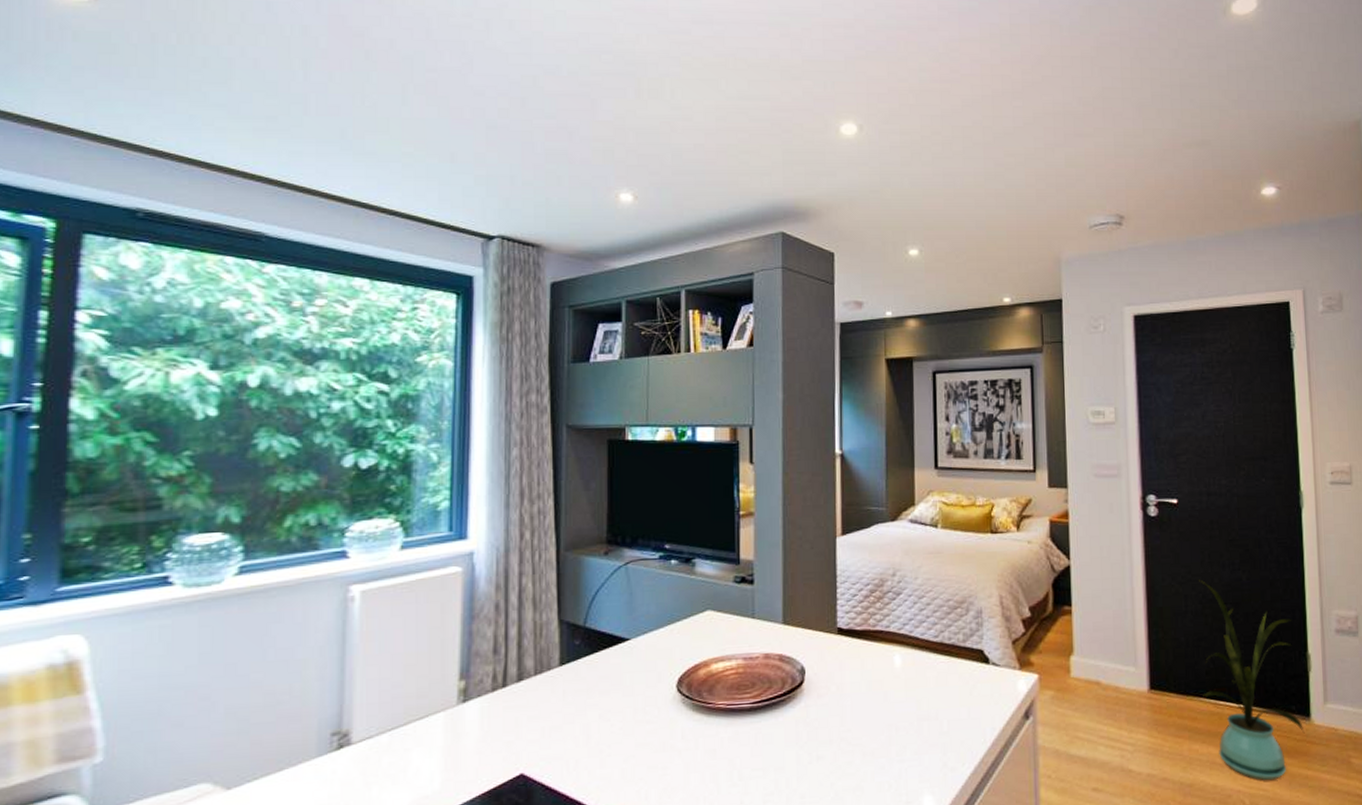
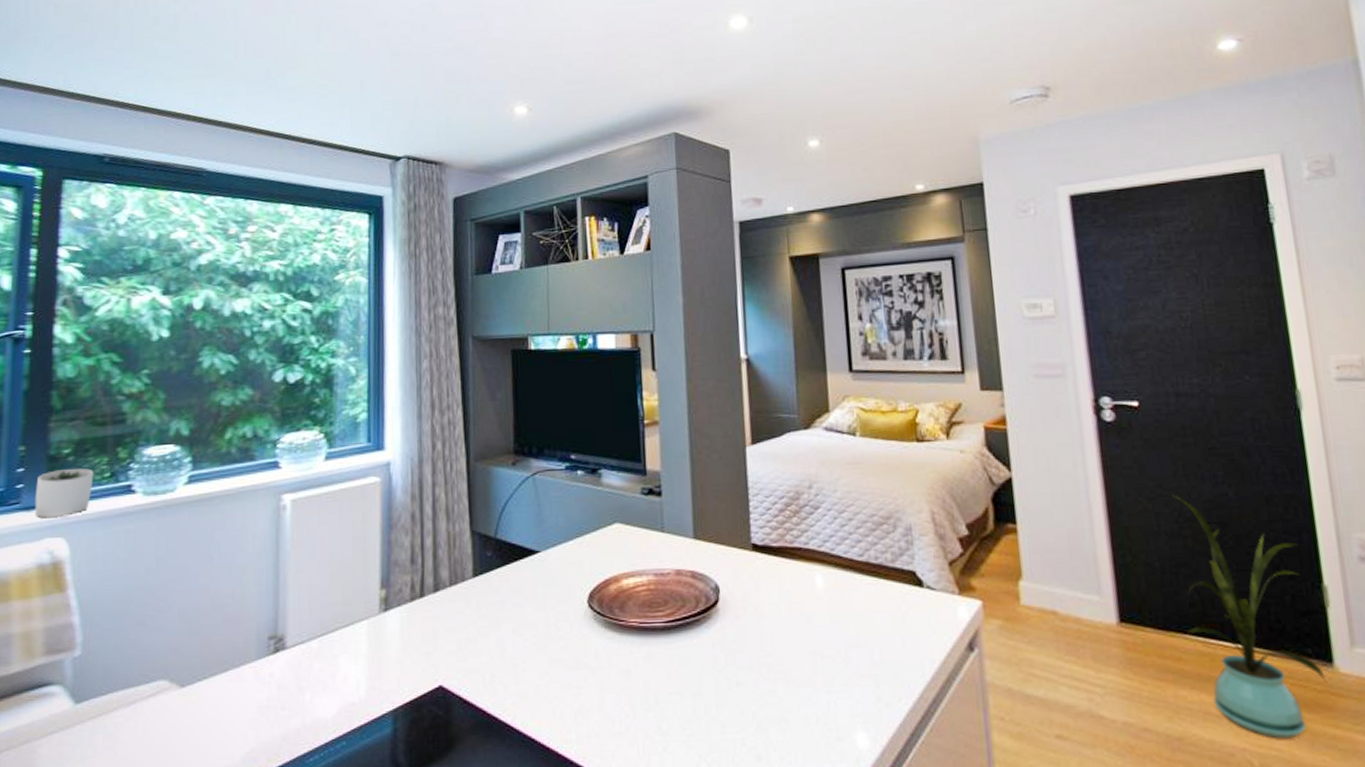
planter: none [43,558,120,614] -> present [35,468,94,519]

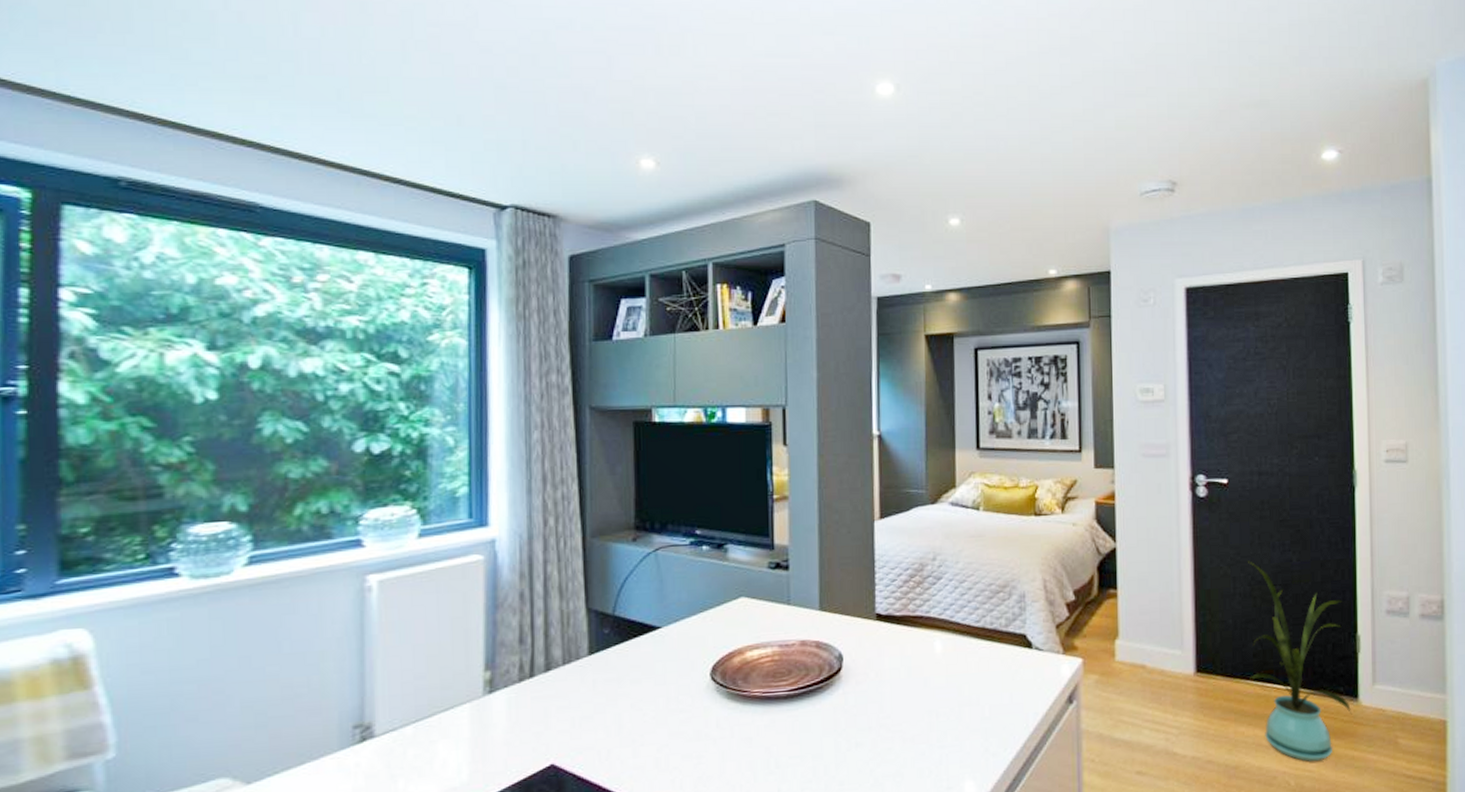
planter: present [35,468,94,519] -> none [42,549,123,608]

